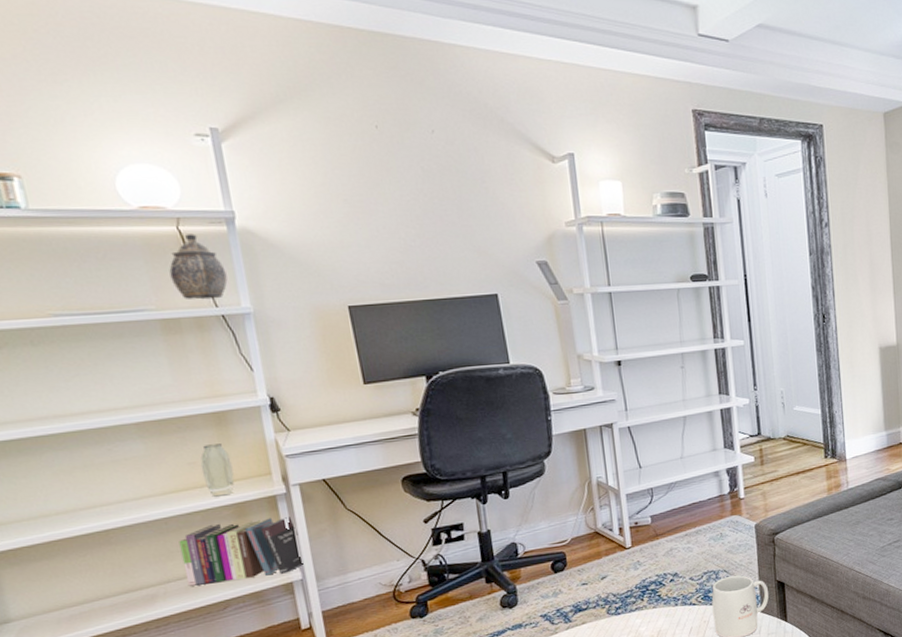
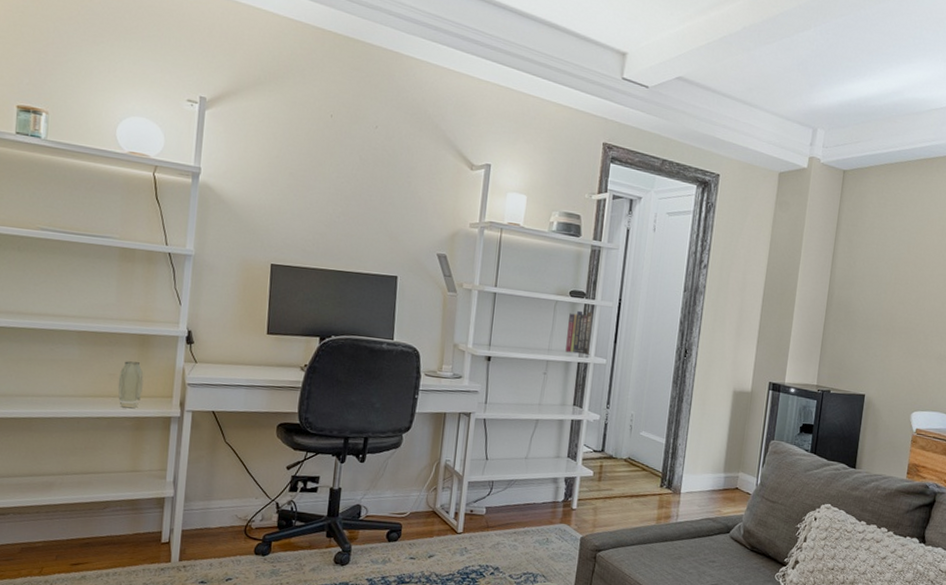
decorative jar: present [169,233,228,300] -> none [137,180,182,239]
books: present [179,517,303,586] -> none [80,431,180,489]
books: none [695,294,724,341] -> present [565,310,593,355]

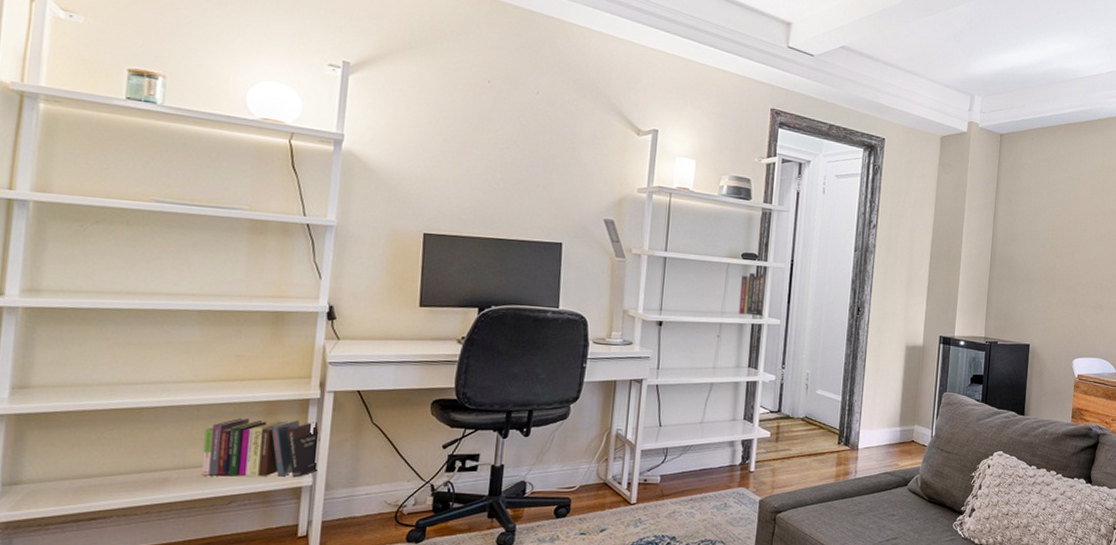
books: none [80,431,180,489] -> present [201,418,320,479]
vase: present [117,361,144,409] -> none [246,341,278,392]

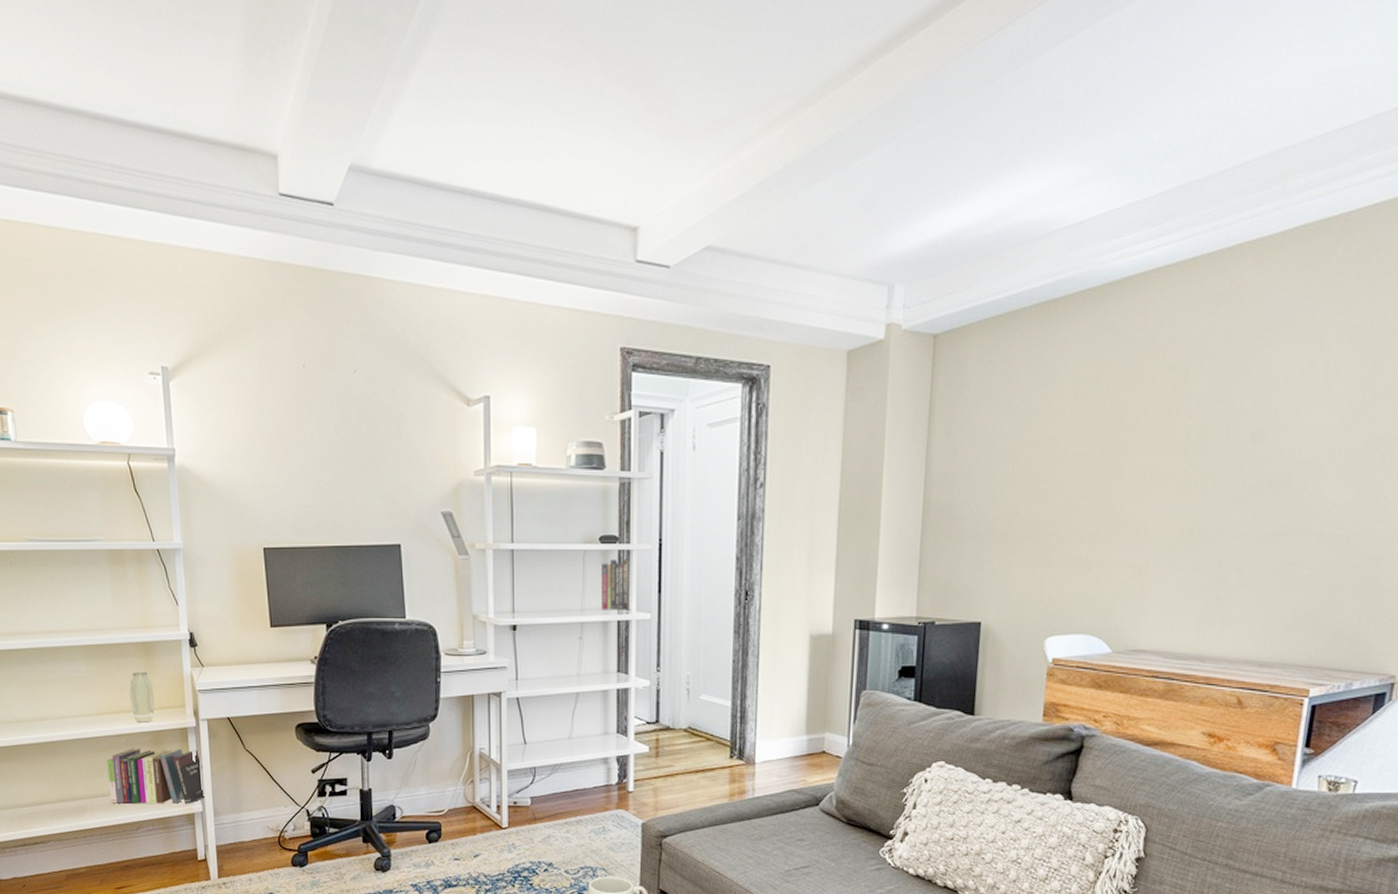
vase: none [246,341,278,392] -> present [129,672,155,723]

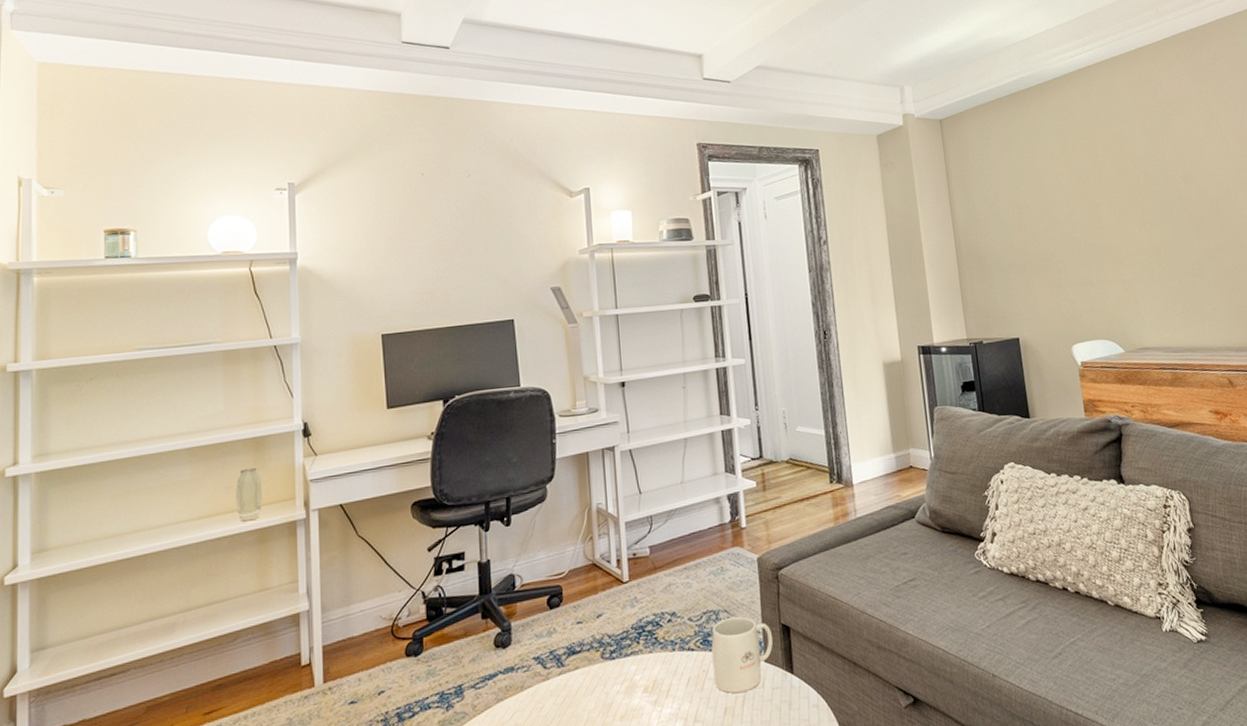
books: present [107,748,205,805] -> none [205,543,312,615]
books: present [601,558,630,611] -> none [697,313,725,361]

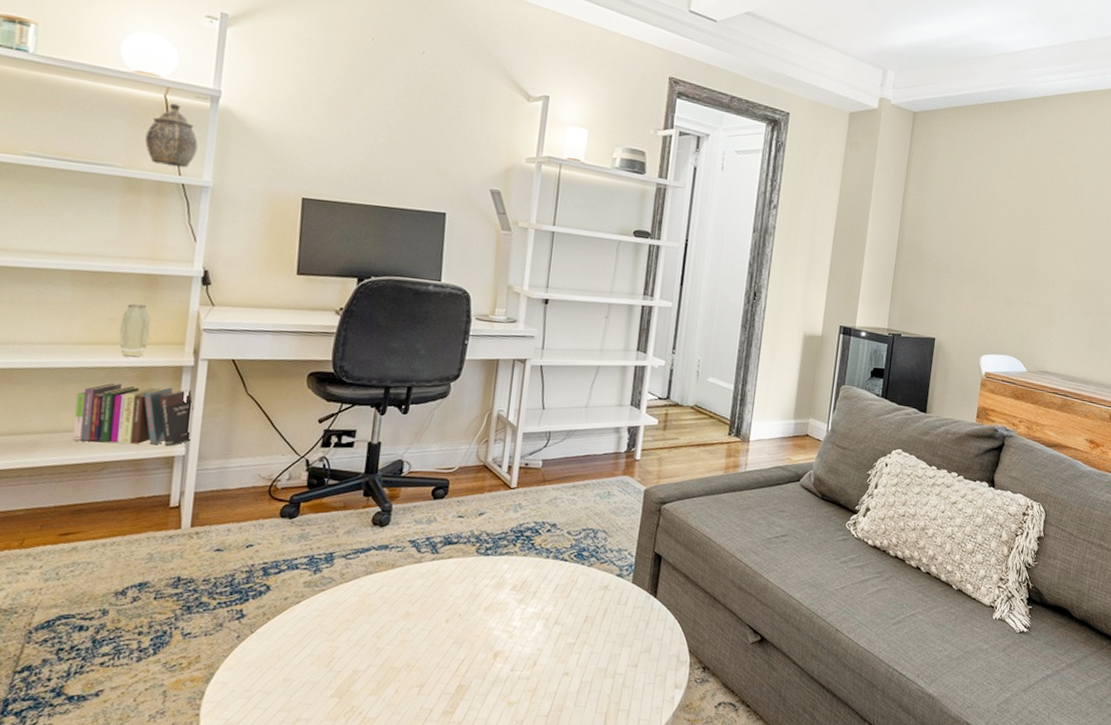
books: none [205,543,312,615] -> present [72,383,194,447]
decorative jar: none [237,273,283,332] -> present [145,103,198,168]
mug: present [711,616,774,694] -> none [581,538,645,606]

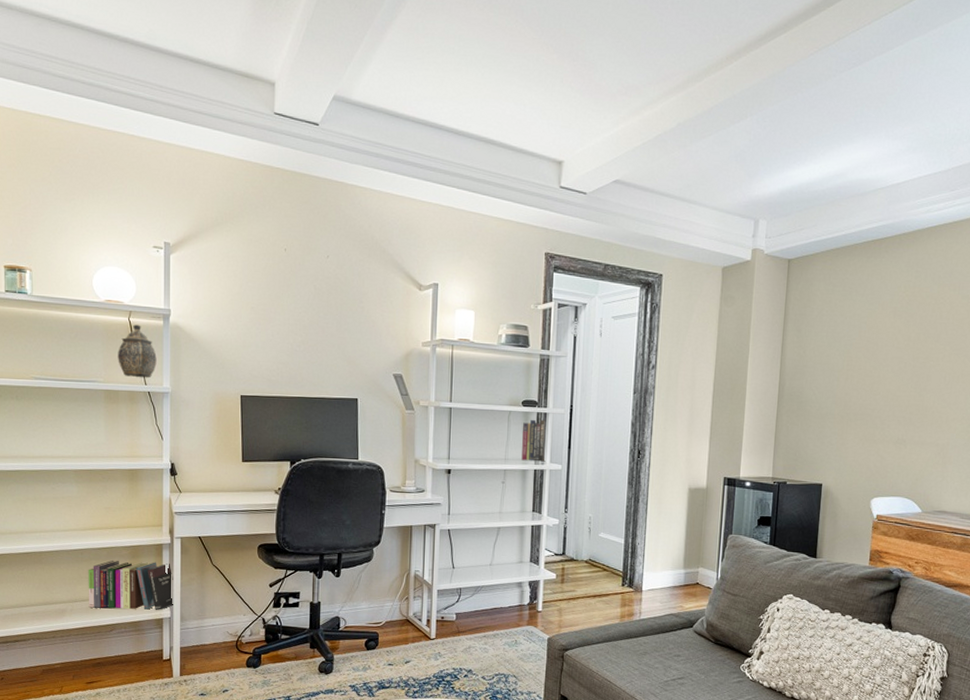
vase: present [118,304,151,357] -> none [113,495,135,538]
books: none [629,251,659,298] -> present [521,419,546,462]

